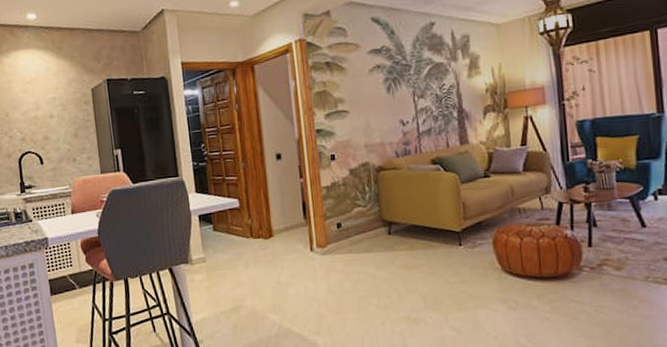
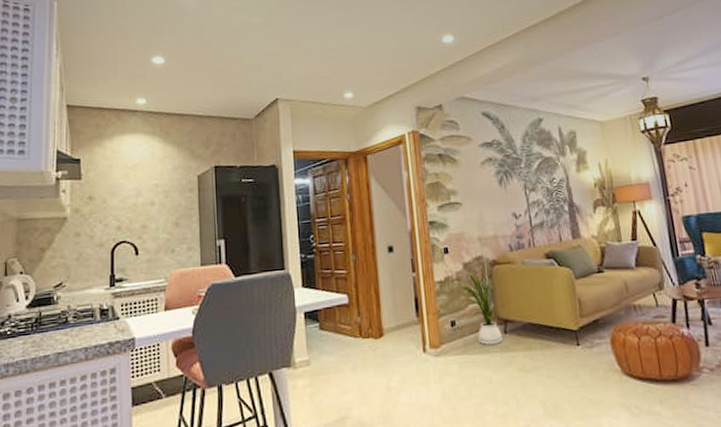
house plant: none [346,179,387,245] -> present [459,274,503,345]

